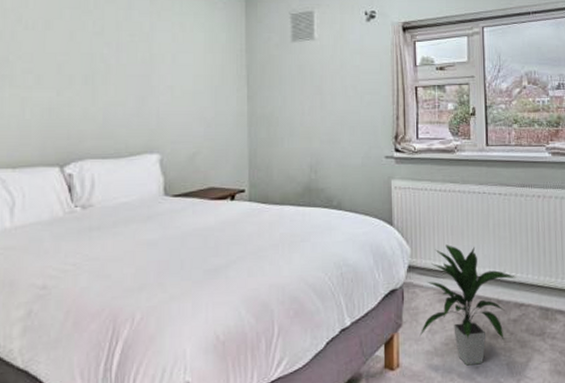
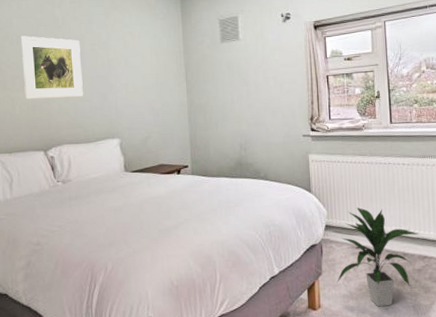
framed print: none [37,19,116,101] -> present [20,36,83,100]

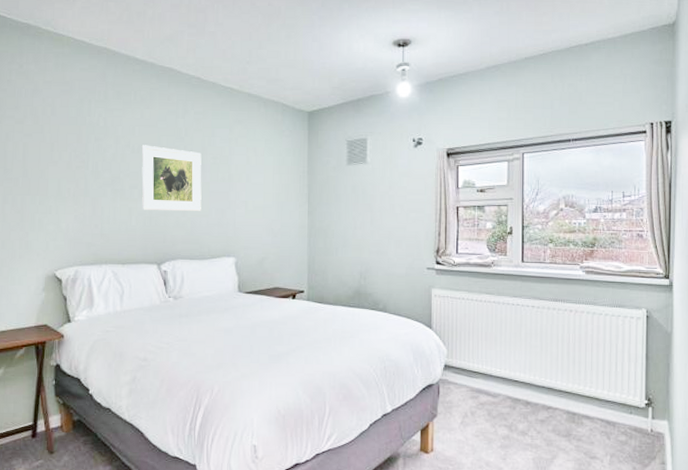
indoor plant: present [337,207,420,307] -> none [452,349,546,457]

